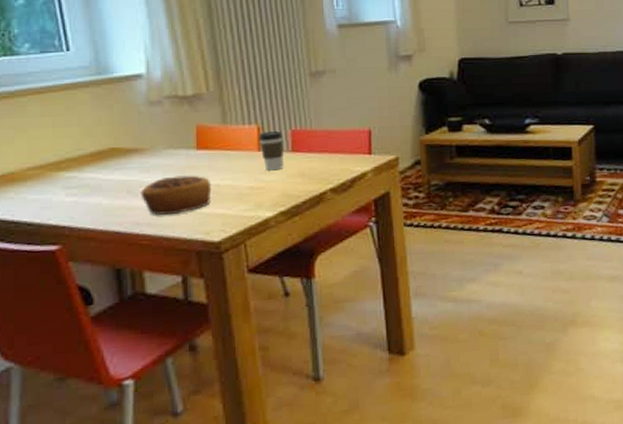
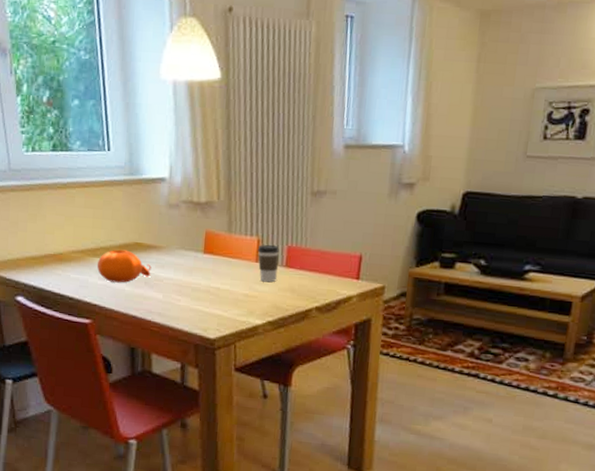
vase: none [62,158,134,198] -> present [97,249,152,283]
pastry: present [140,175,212,216] -> none [155,274,213,310]

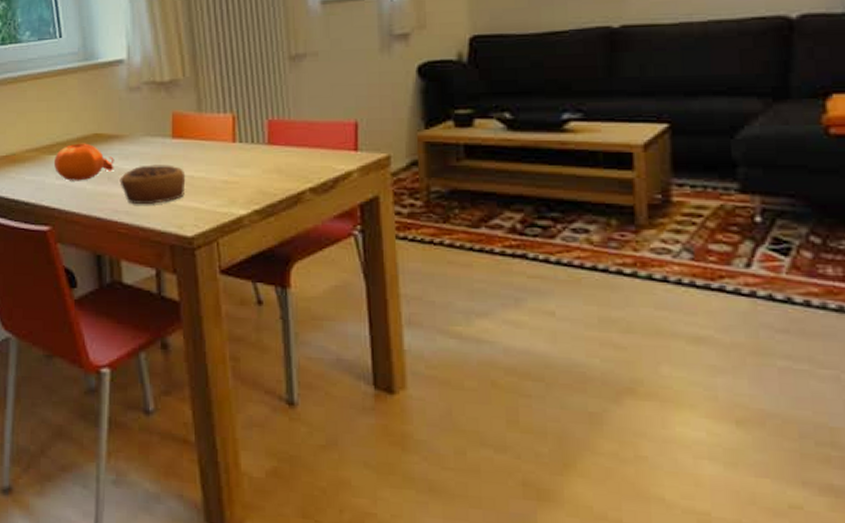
pastry: none [155,274,213,310] -> present [119,165,186,205]
coffee cup: present [257,244,279,283] -> none [233,120,259,164]

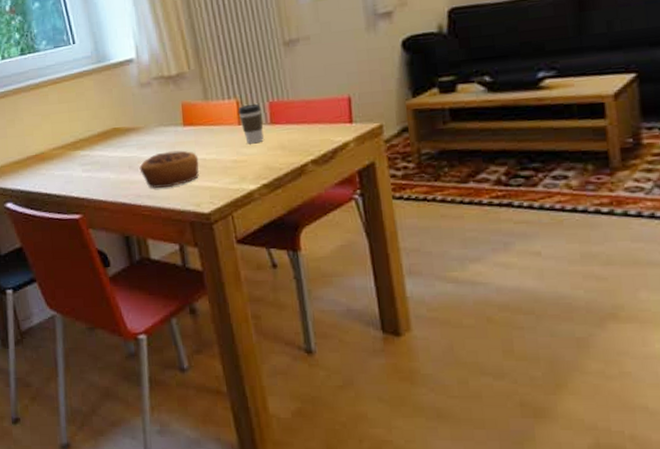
vase: present [53,143,114,181] -> none [78,137,134,173]
coffee cup: none [233,120,259,164] -> present [238,103,264,144]

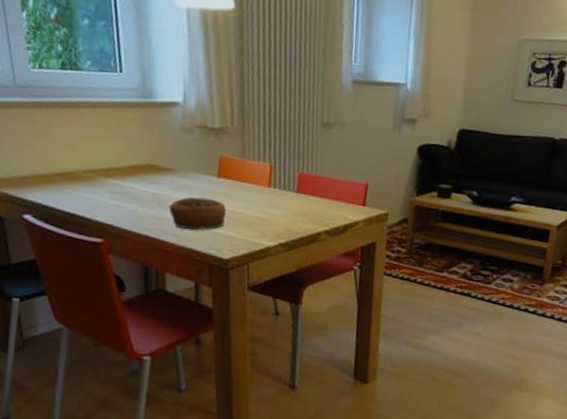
coffee cup: present [238,103,264,144] -> none [270,170,291,207]

